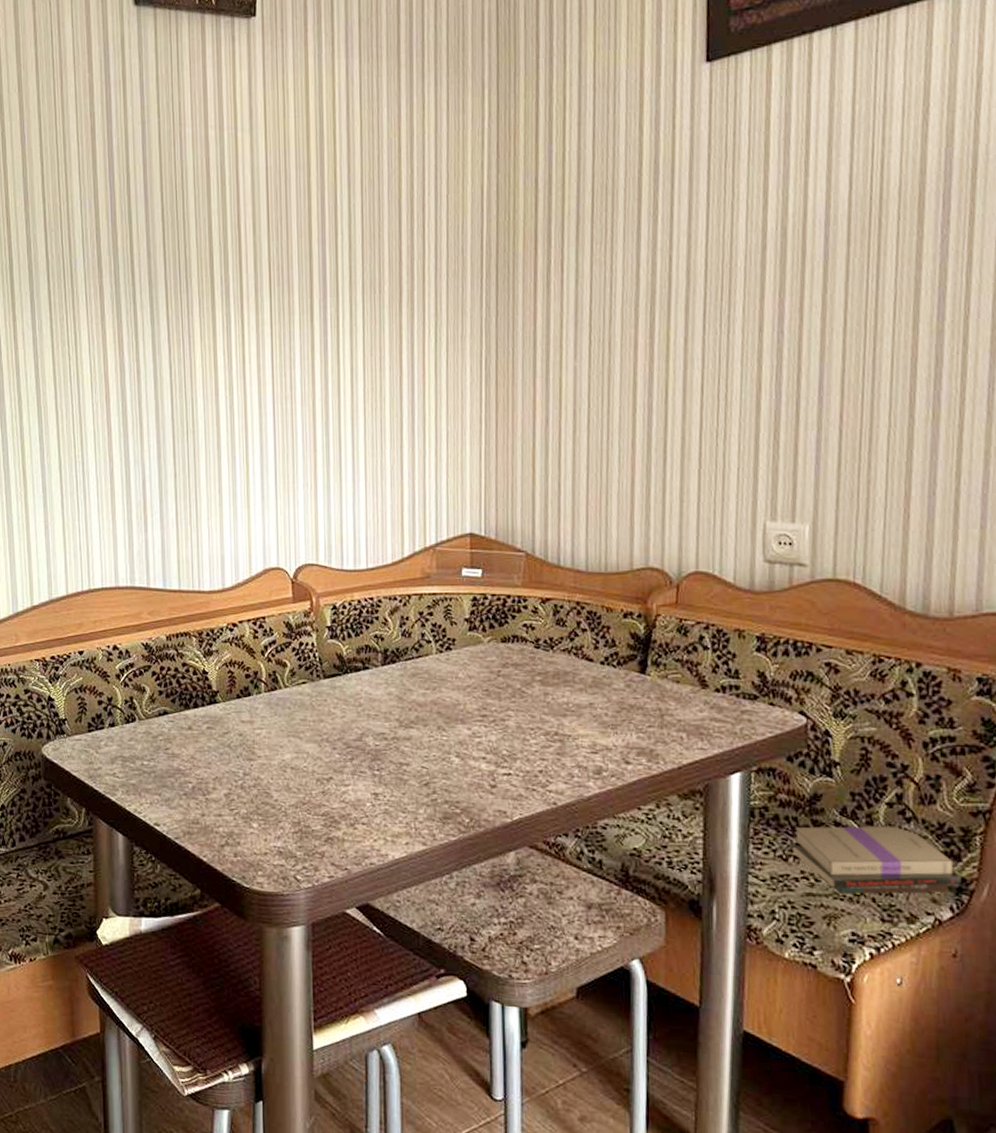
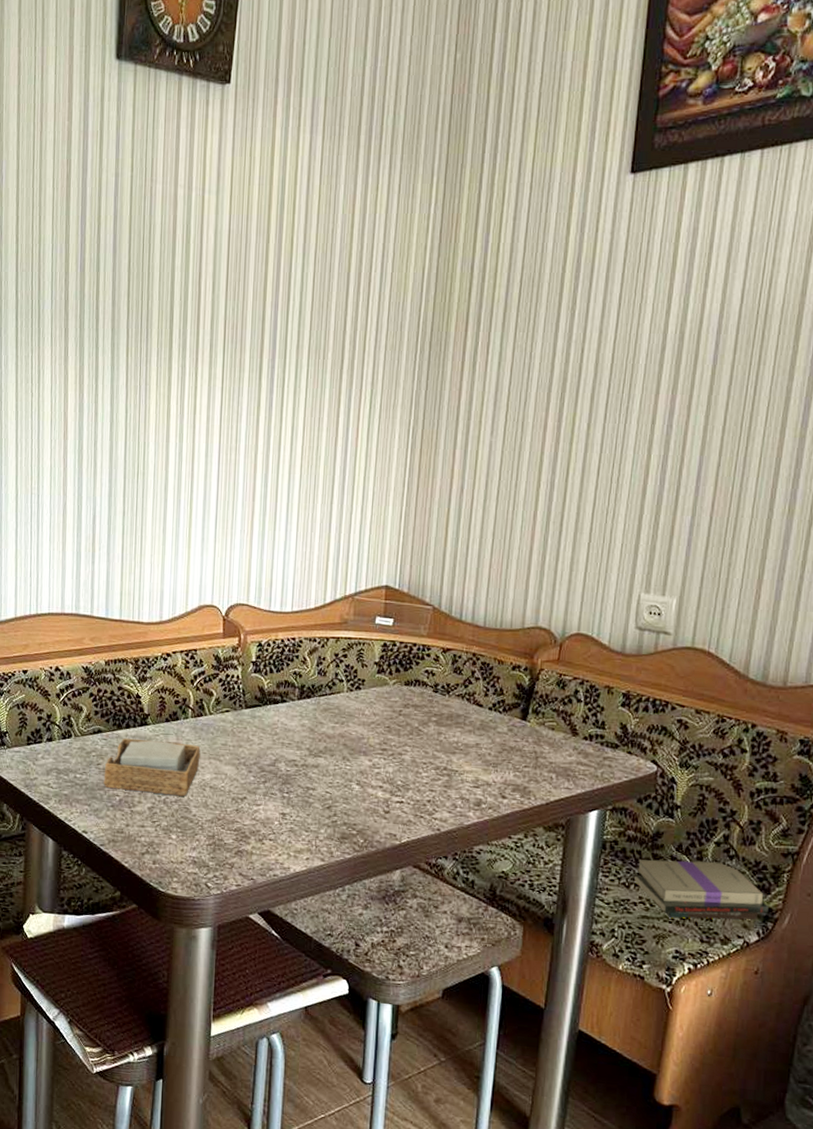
napkin holder: none [173,719,278,780] -> present [103,738,201,797]

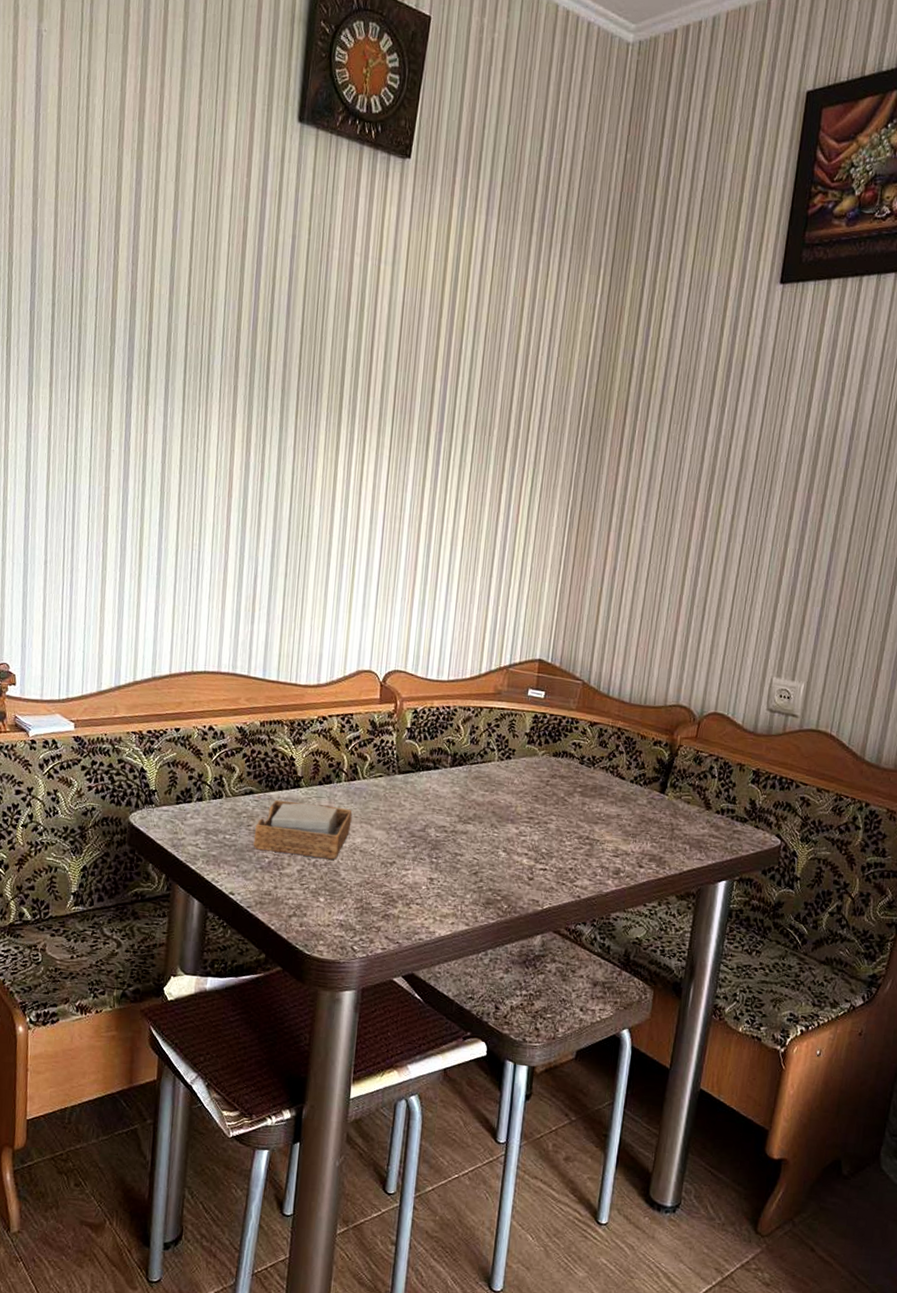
books: present [634,859,769,920] -> none [756,928,874,985]

